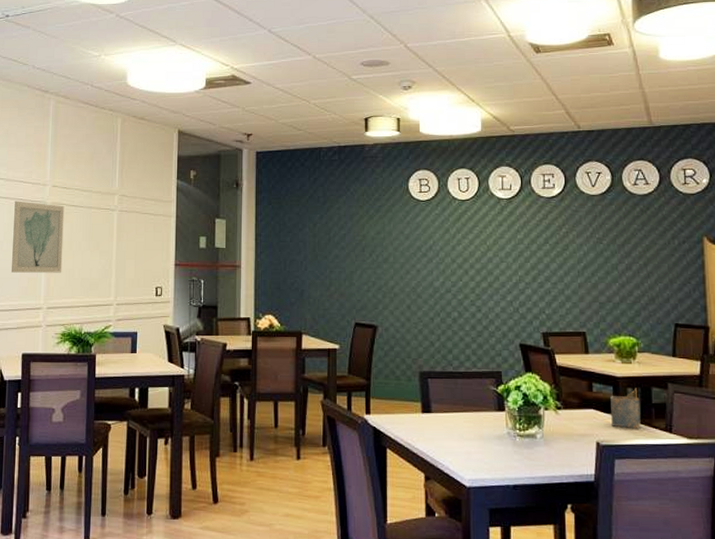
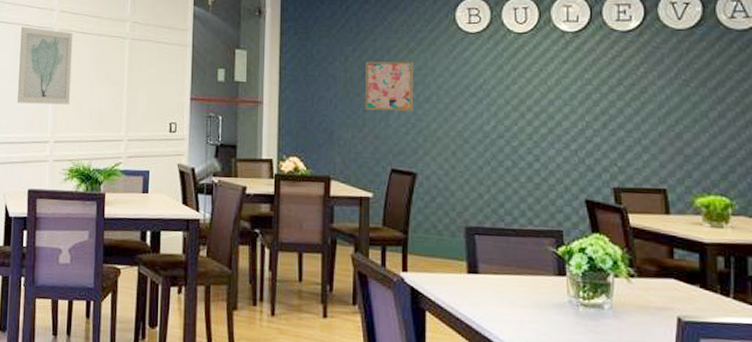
wall art: none [332,226,374,271] -> present [365,61,414,112]
napkin holder: present [610,388,641,428] -> none [696,256,734,304]

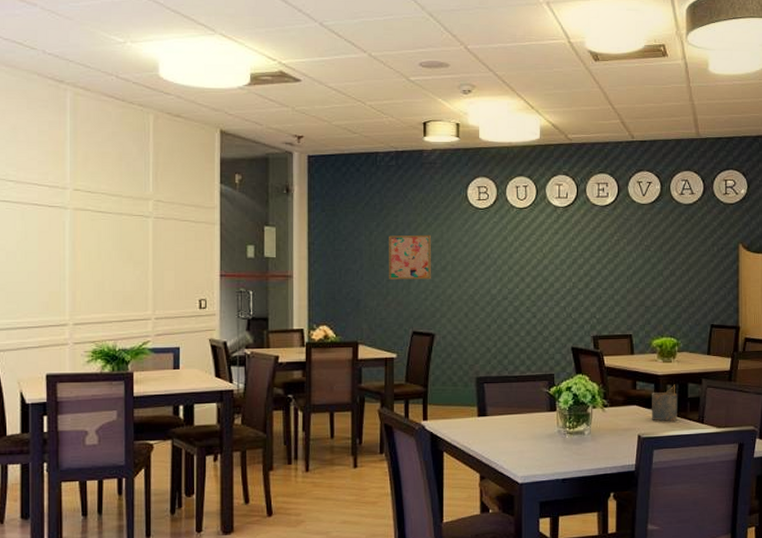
wall art: present [18,26,73,105] -> none [28,206,90,286]
napkin holder: none [696,256,734,304] -> present [652,384,677,421]

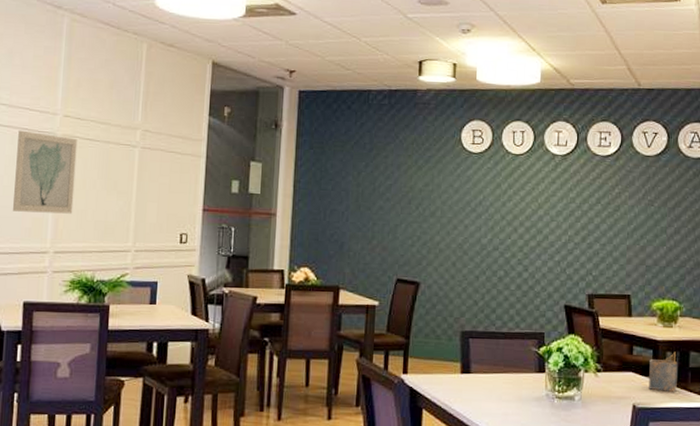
wall art: none [28,206,90,286] -> present [13,130,78,214]
wall art: present [389,234,432,280] -> none [375,177,421,225]

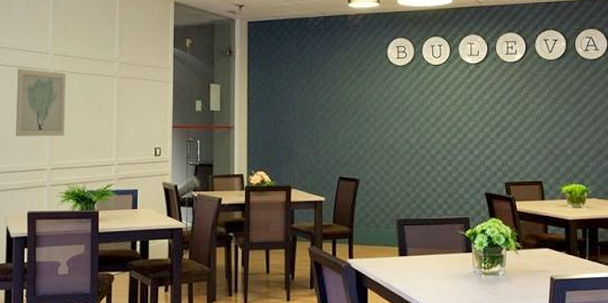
napkin holder: present [649,352,678,392] -> none [563,229,589,264]

